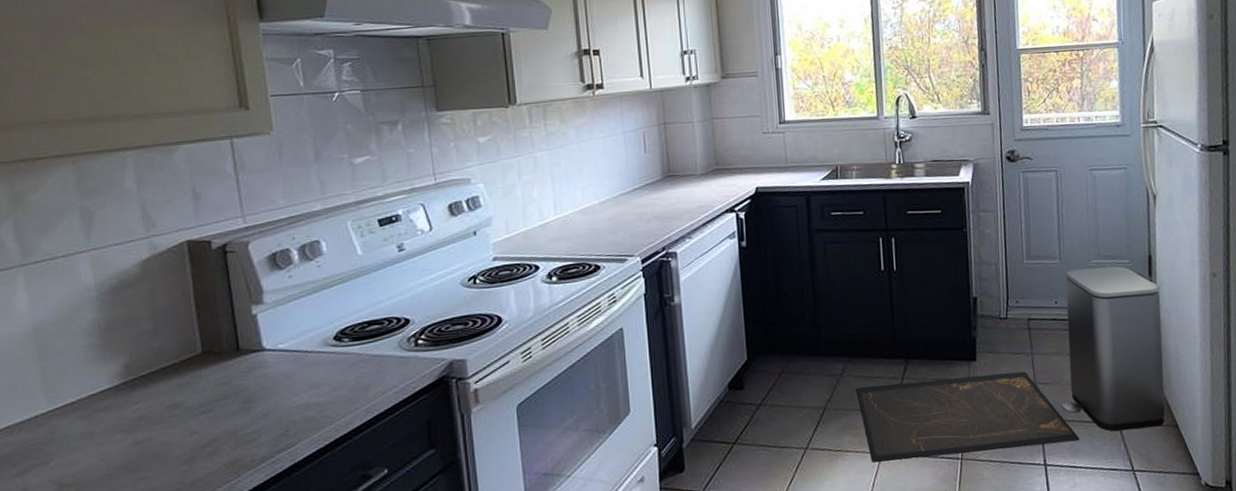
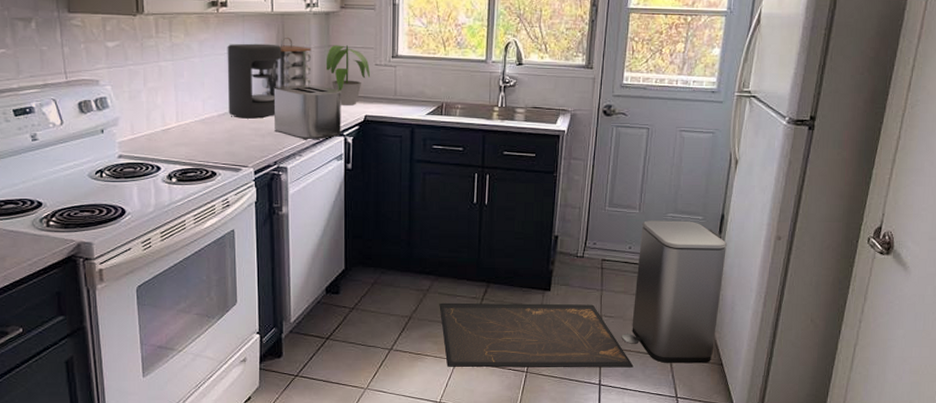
coffee maker: none [605,122,664,204] -> present [227,43,282,119]
spice rack: none [643,113,696,177] -> present [261,36,312,96]
toaster: none [657,160,732,221] -> present [273,84,341,140]
potted plant: none [710,116,759,179] -> present [325,45,371,106]

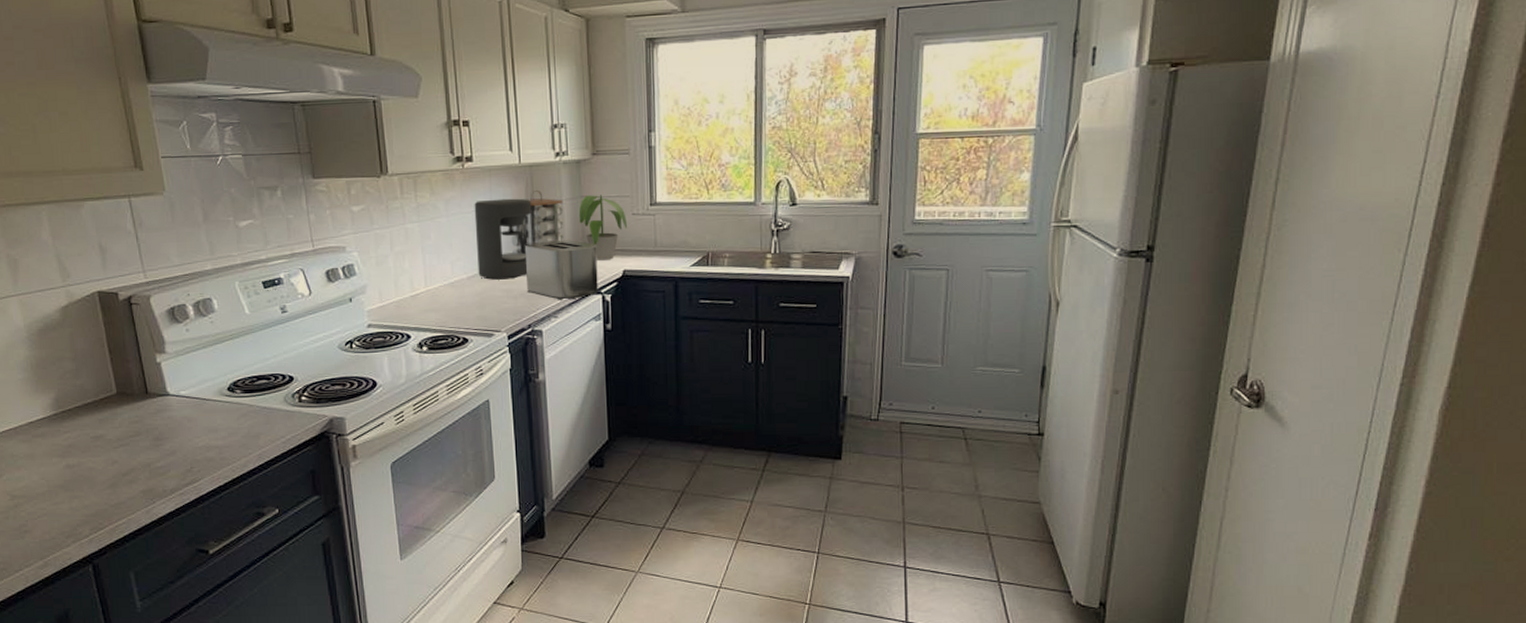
doormat: present [439,303,634,368] -> none [714,474,945,548]
pedal bin: present [621,220,728,364] -> none [928,374,1052,542]

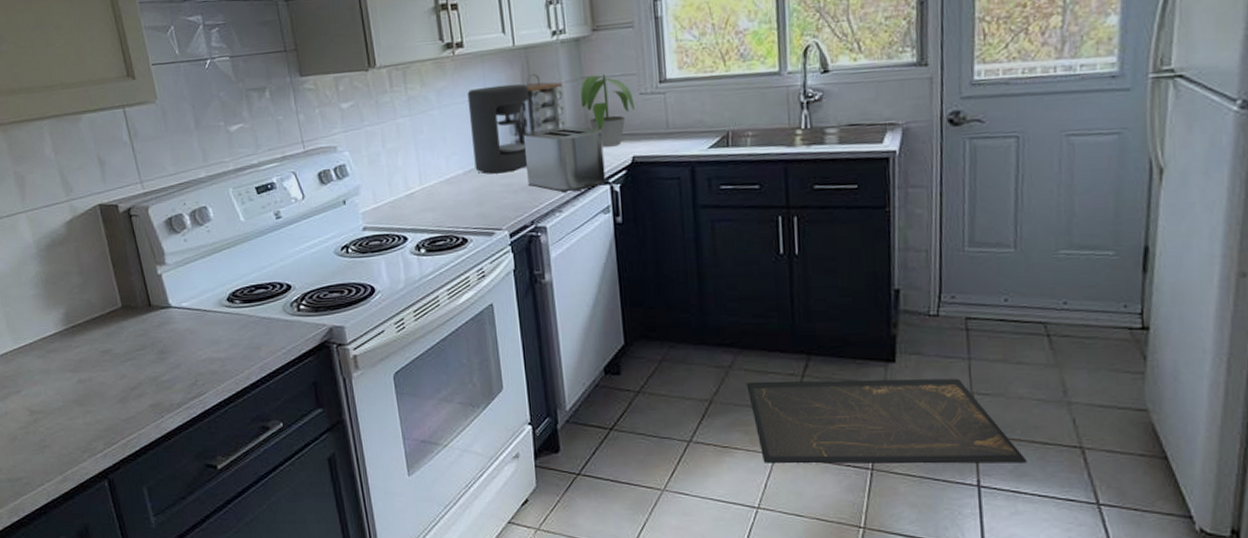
doormat: none [714,474,945,548] -> present [746,378,1027,464]

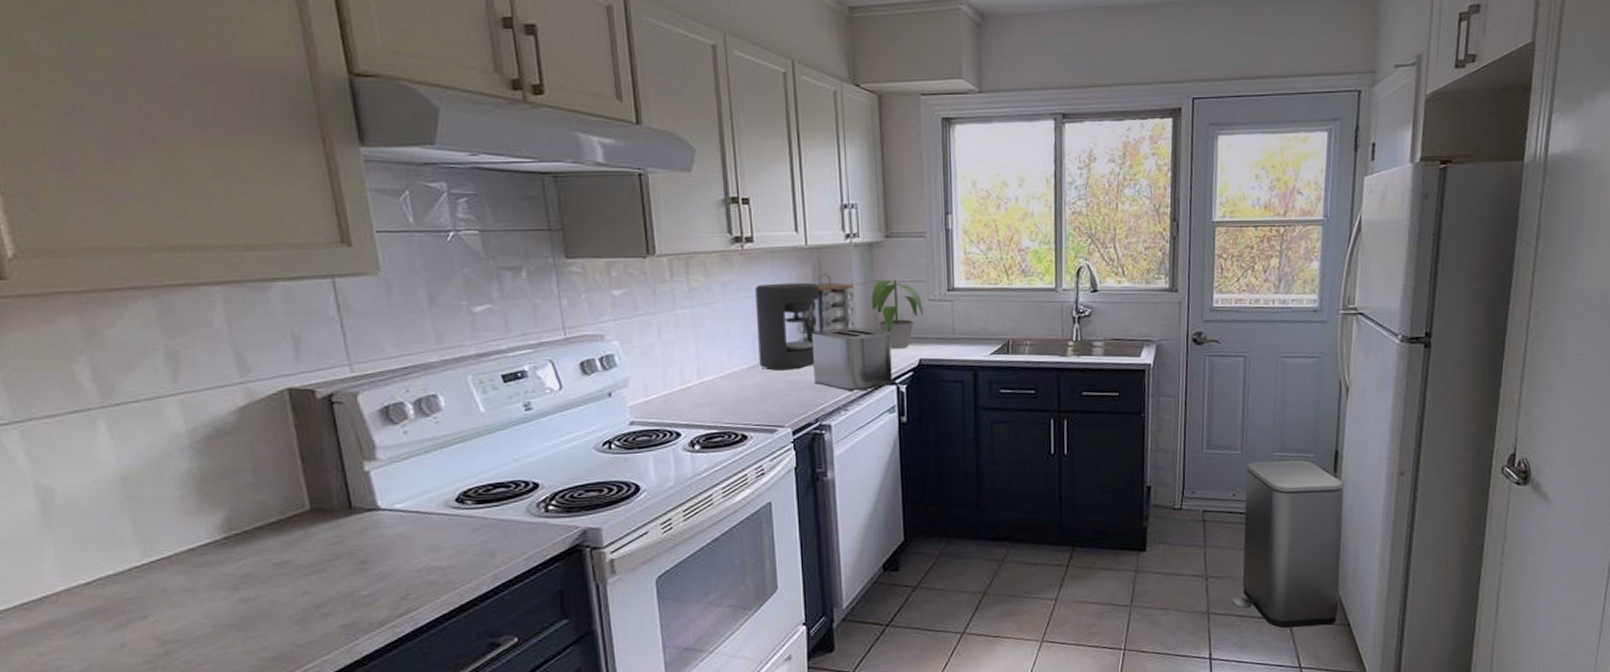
doormat: present [746,378,1027,464] -> none [1017,564,1248,650]
pedal bin: none [1004,258,1159,457] -> present [1231,459,1345,628]

